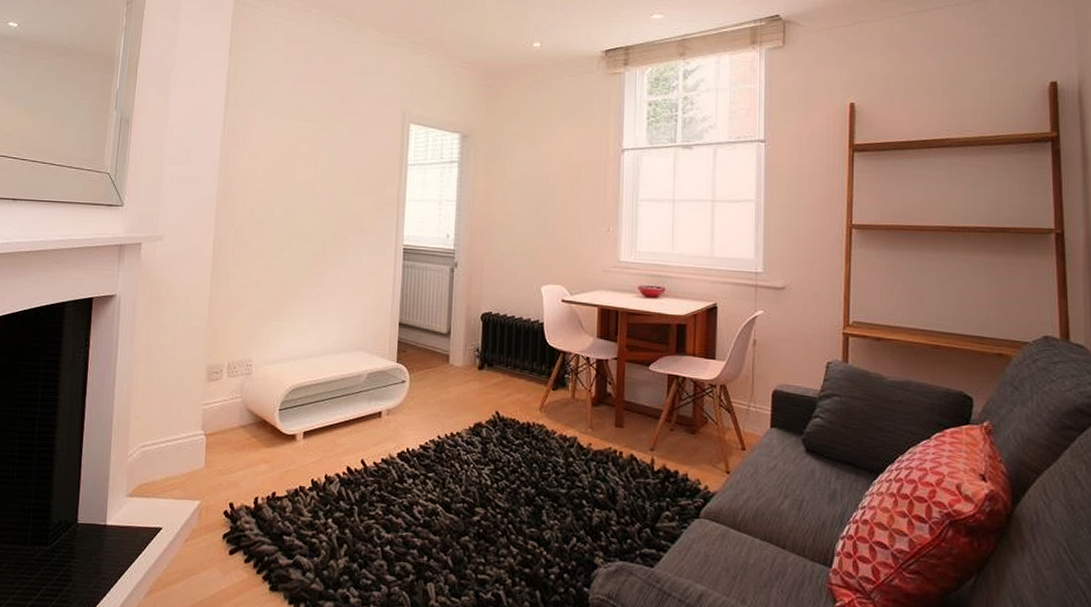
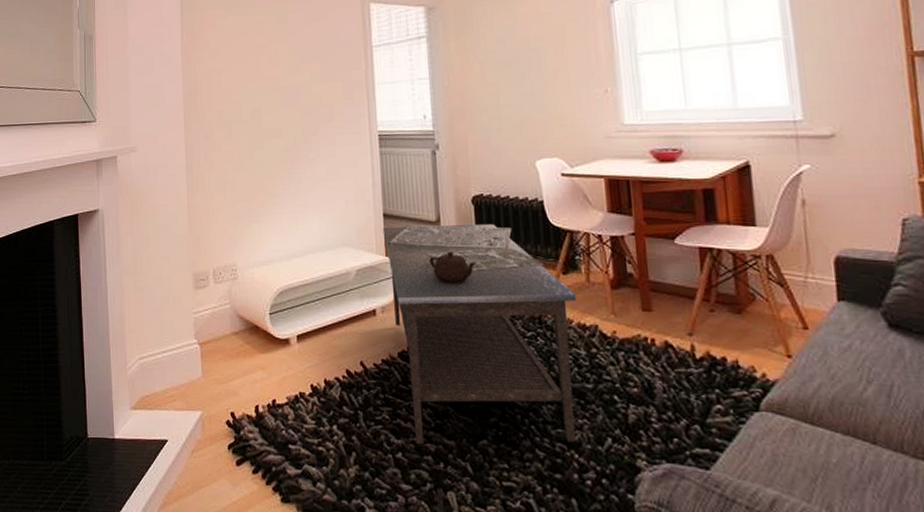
coffee table: none [396,334,562,541] -> present [382,223,577,445]

